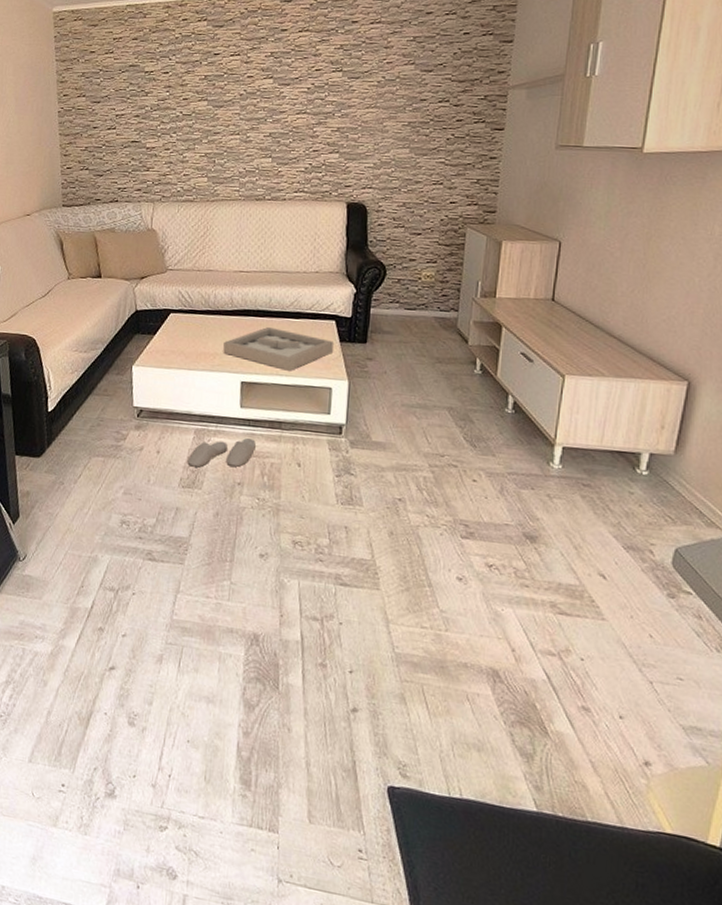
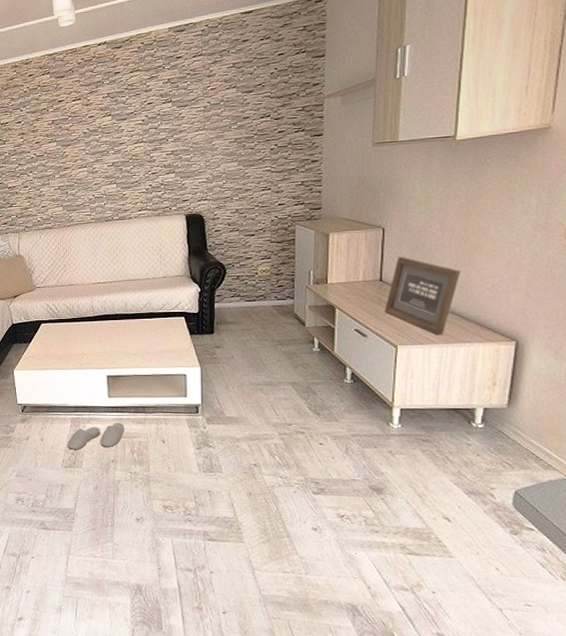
decorative tray: present [223,326,334,371] -> none [89,327,184,363]
picture frame: none [553,274,638,368] -> present [384,256,461,335]

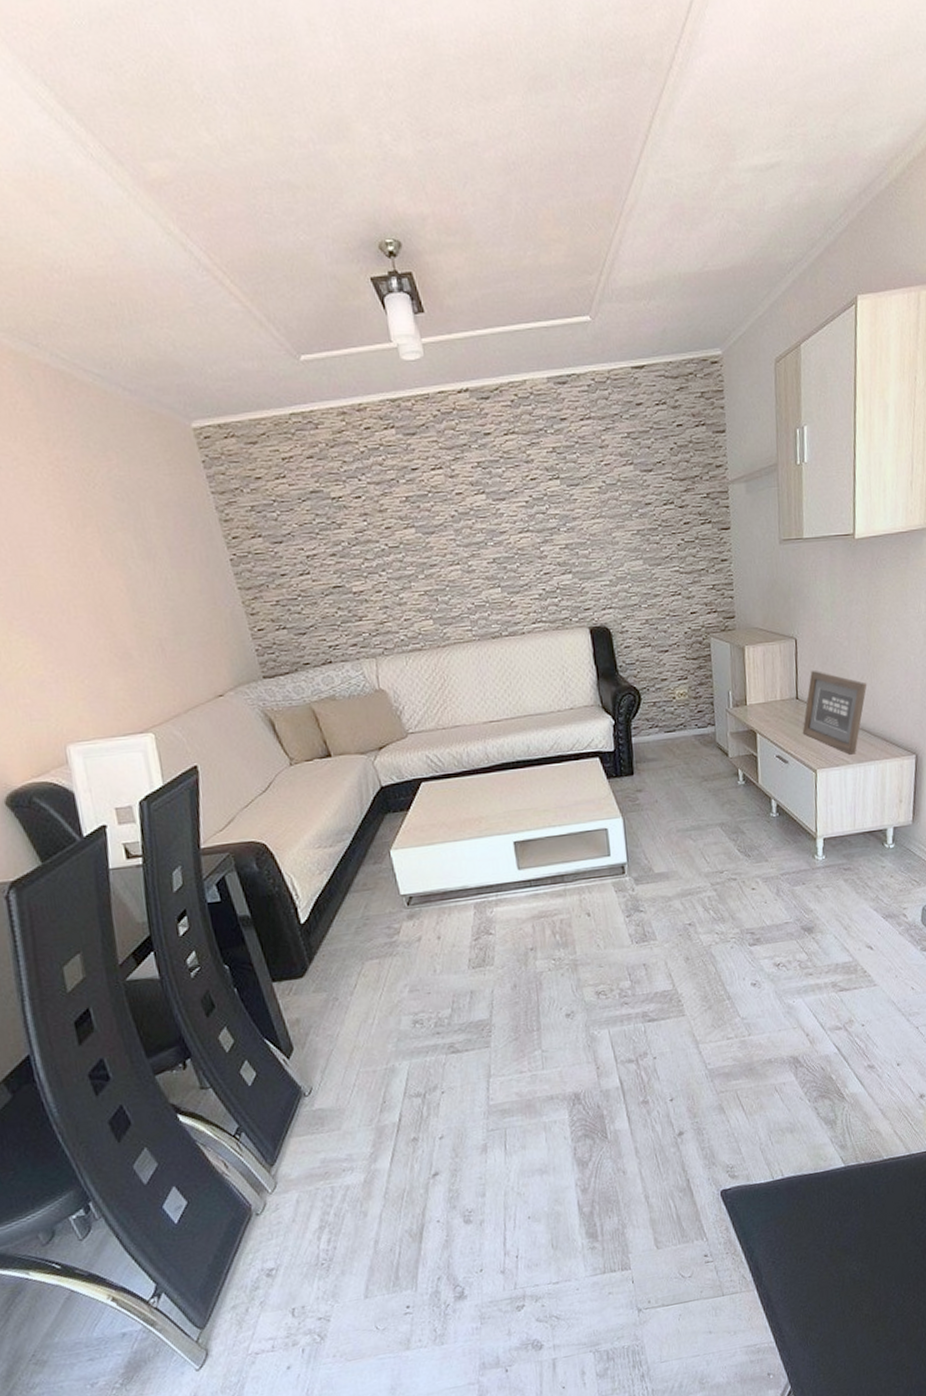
slippers: present [67,423,124,450] -> none [472,900,542,944]

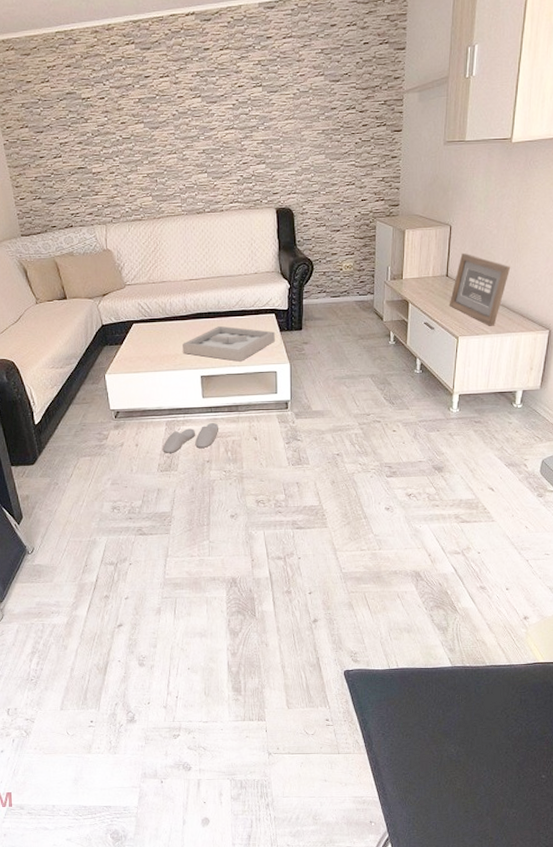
slippers: none [472,900,542,944] -> present [163,423,218,453]
decorative tray: none [487,776,602,821] -> present [183,325,275,362]

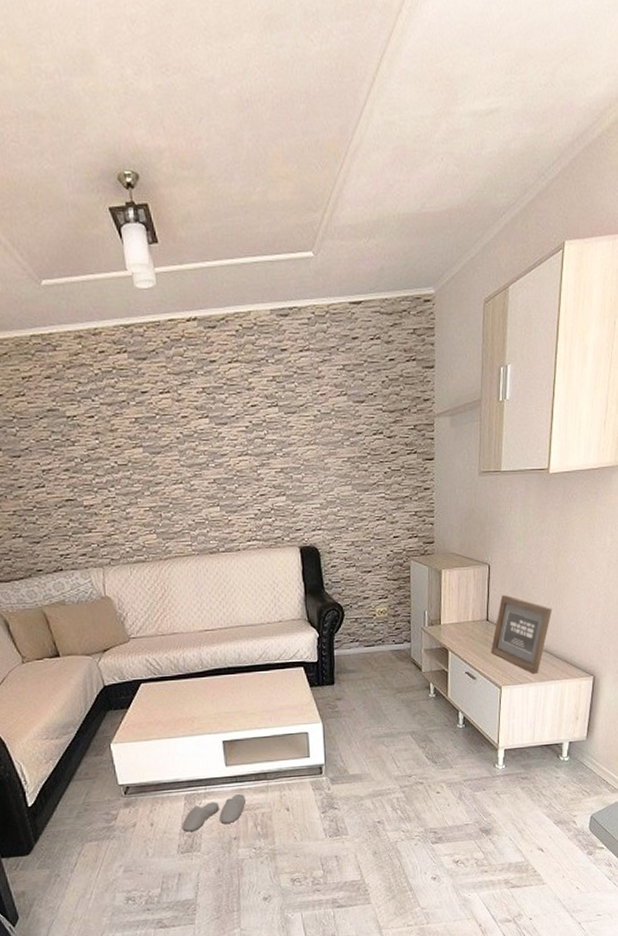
decorative tray: present [183,325,275,362] -> none [200,682,305,723]

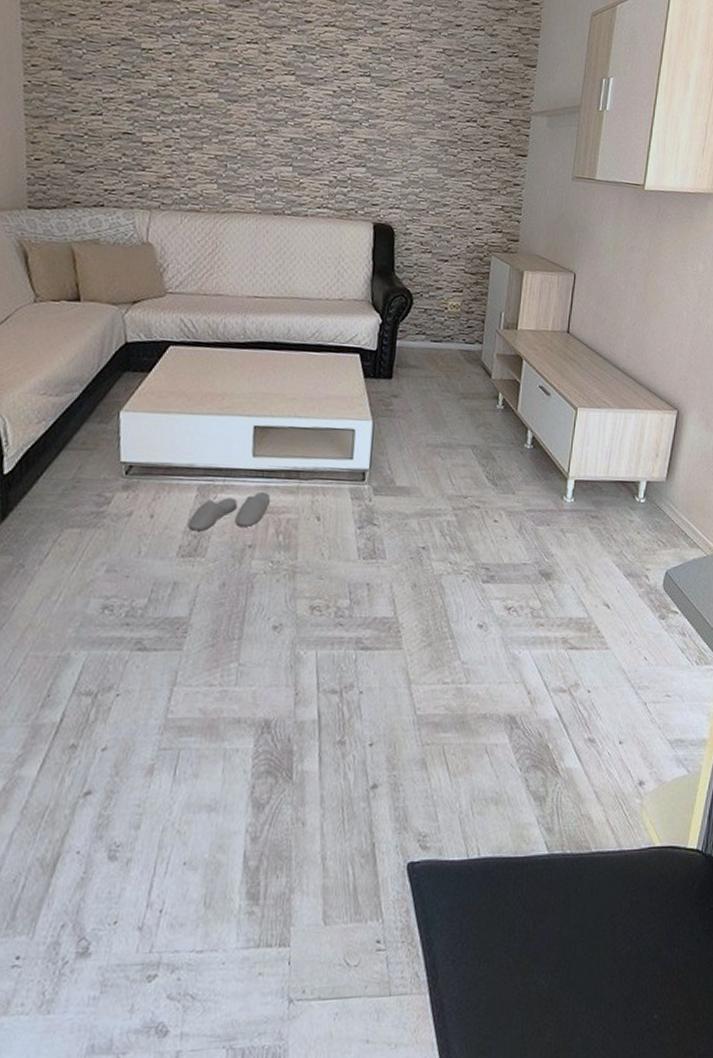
picture frame: present [490,594,553,674] -> none [568,307,639,399]

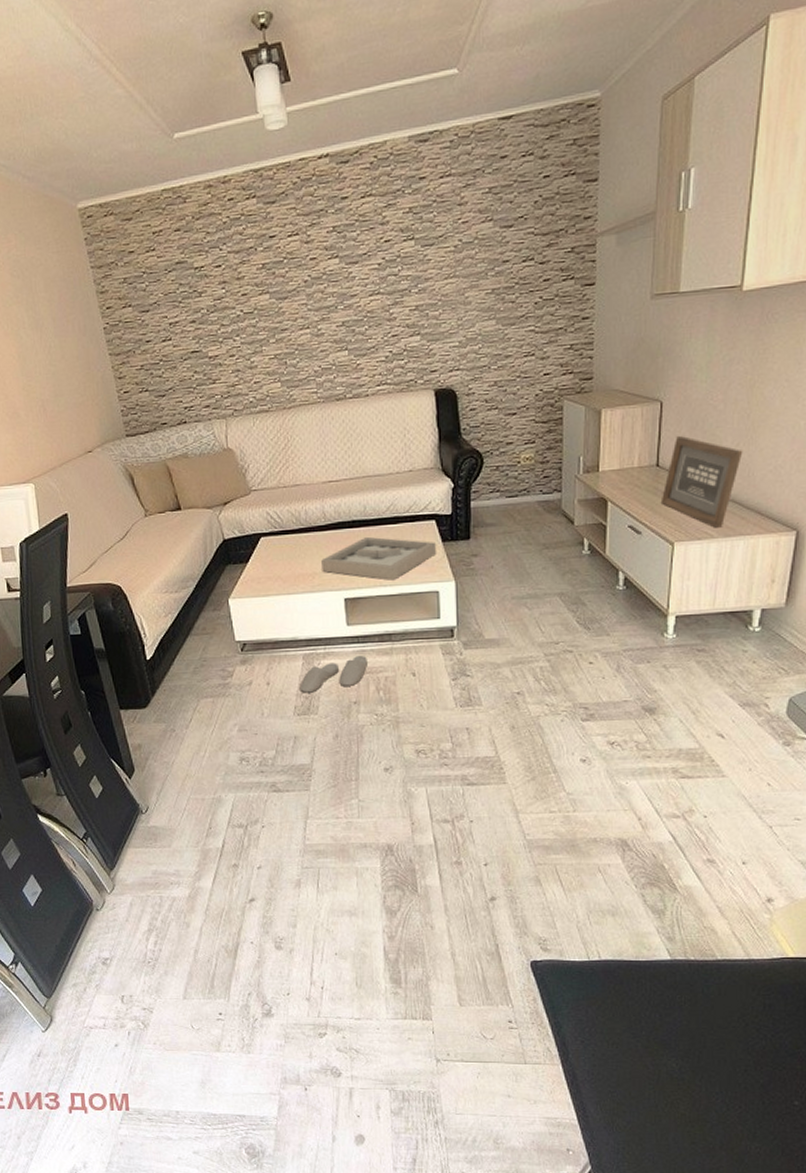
decorative tray: none [233,361,358,412] -> present [321,536,436,580]
picture frame: none [568,307,639,399] -> present [660,435,743,528]

